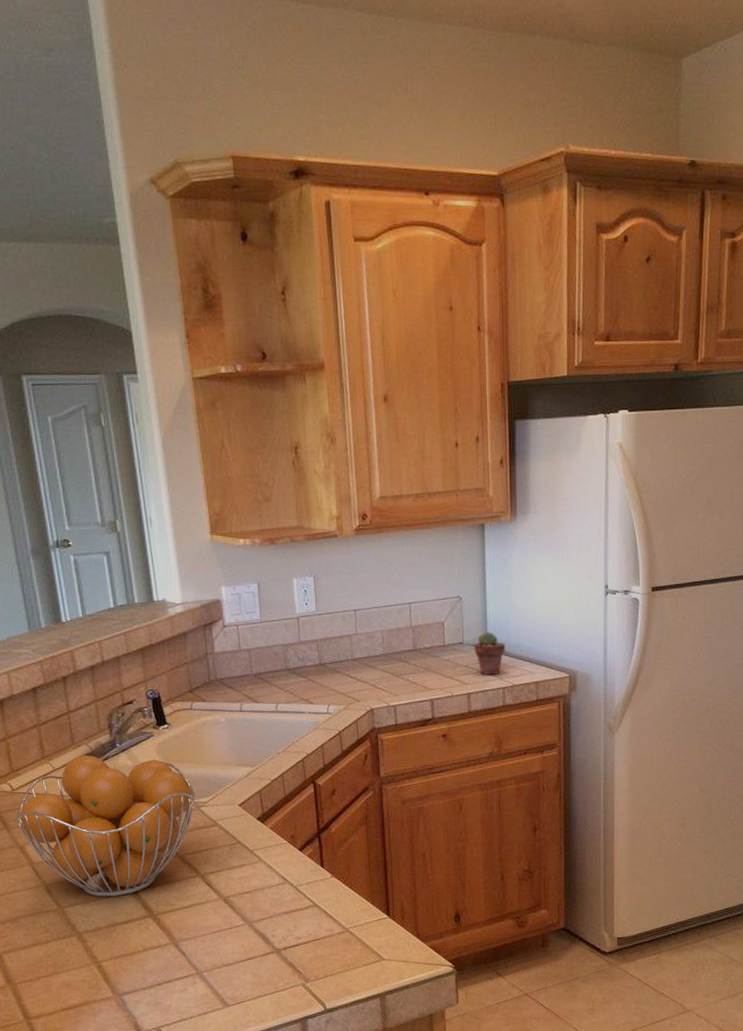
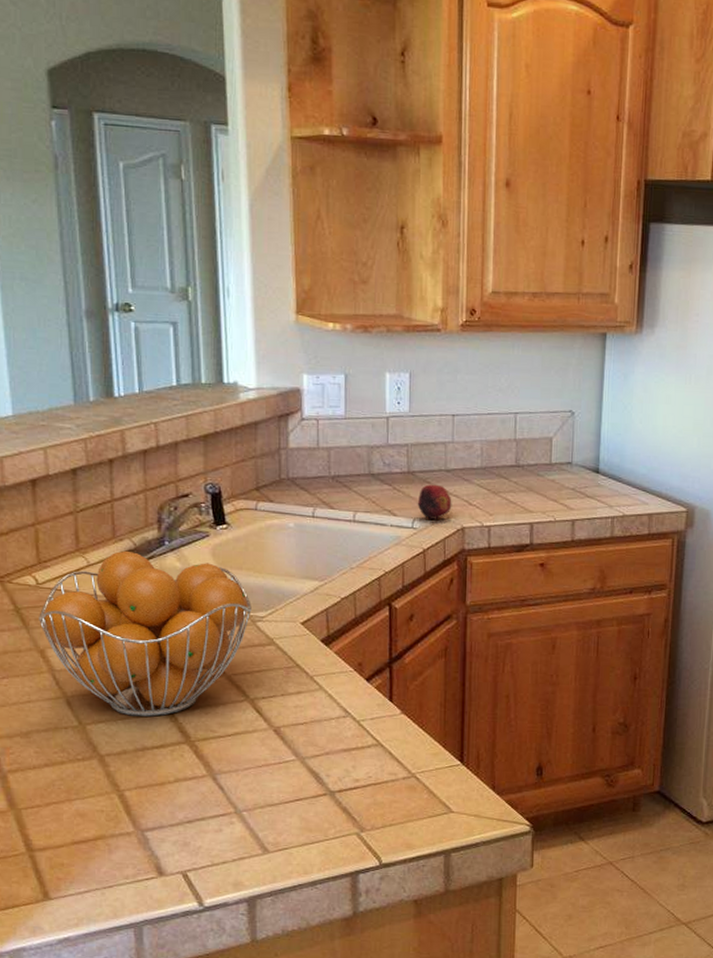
fruit: none [330,673,361,704] -> present [417,484,452,519]
potted succulent: present [474,632,505,675] -> none [583,453,618,501]

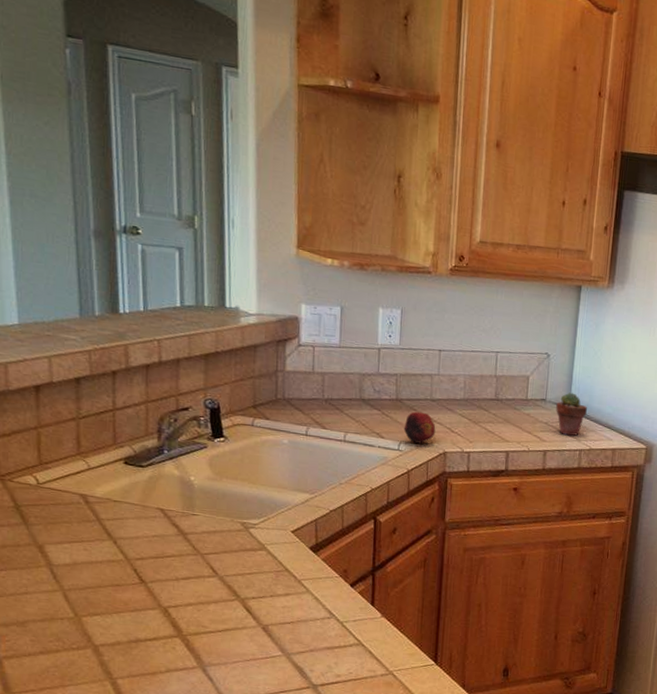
fruit basket: present [39,550,252,717] -> none [38,456,245,611]
potted succulent: none [583,453,618,501] -> present [556,392,587,436]

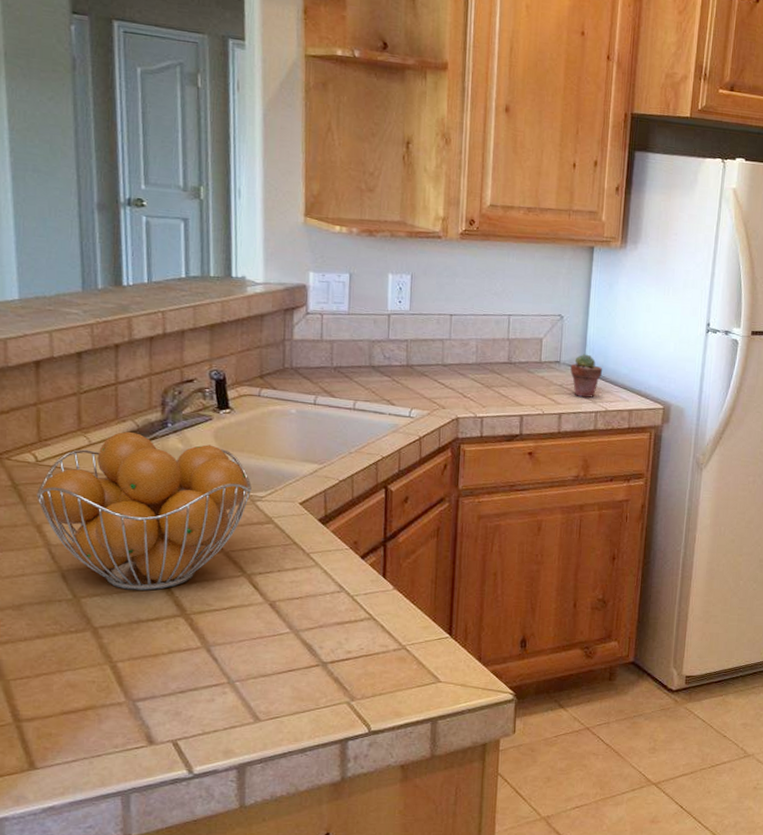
fruit basket: none [38,456,245,611] -> present [36,431,252,591]
fruit: present [403,411,436,444] -> none [415,377,448,410]

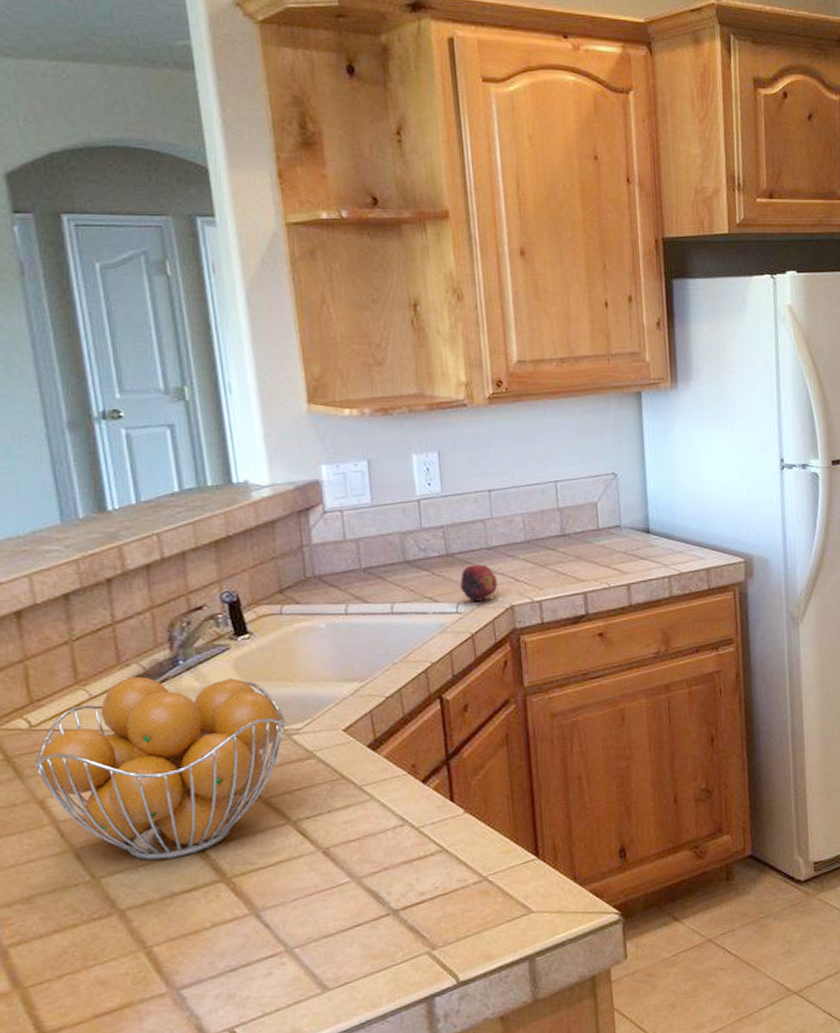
fruit: none [415,377,448,410] -> present [459,564,498,602]
potted succulent: present [570,354,602,398] -> none [633,513,670,562]

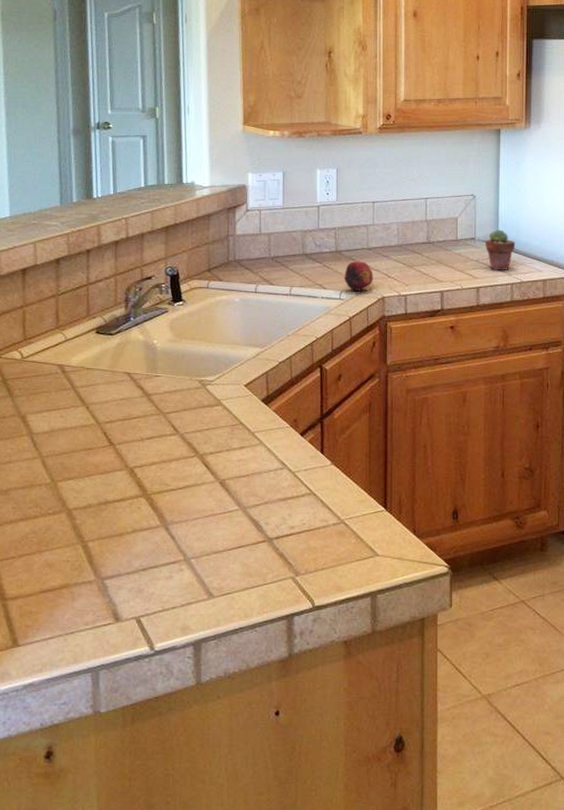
fruit basket: present [34,676,286,860] -> none [22,326,202,473]
potted succulent: none [633,513,670,562] -> present [485,229,515,270]

